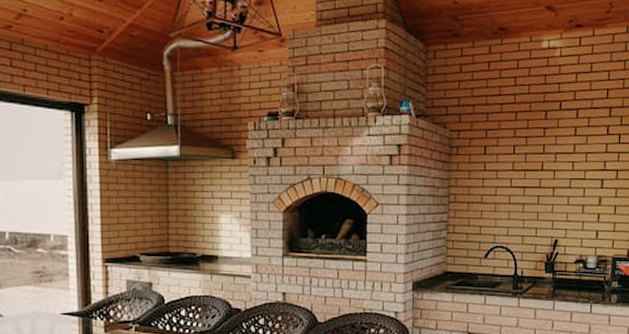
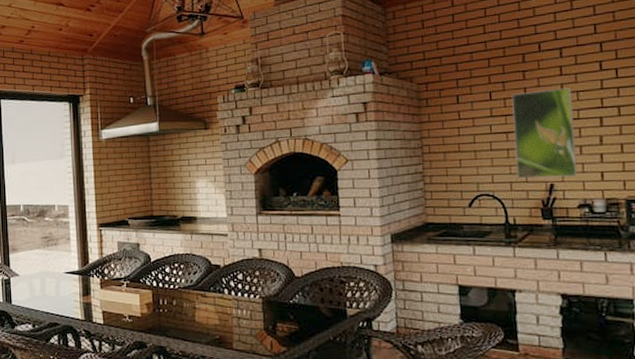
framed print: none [529,148,582,234] -> present [511,87,578,179]

